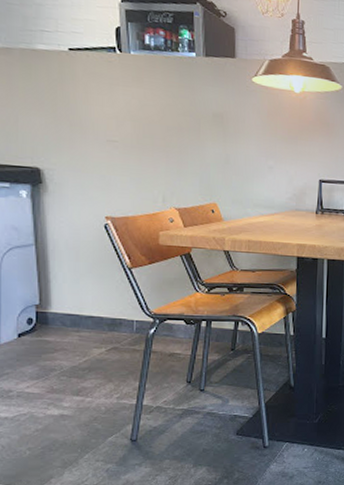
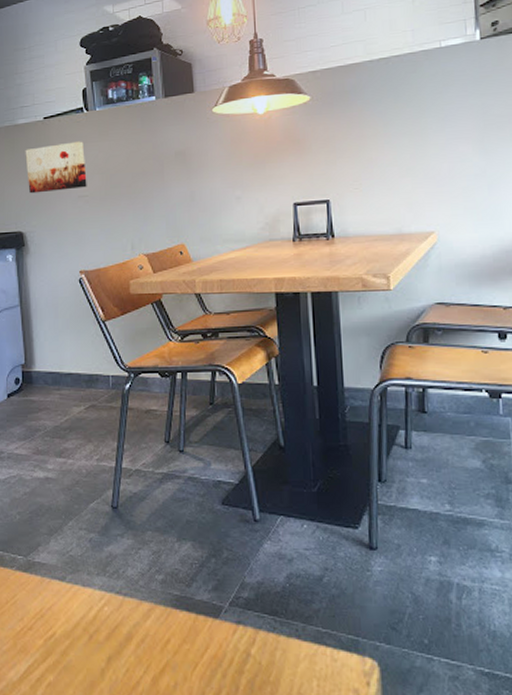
wall art: none [45,79,117,133] -> present [25,141,87,194]

